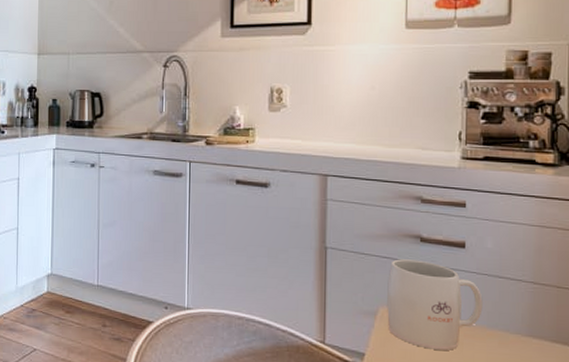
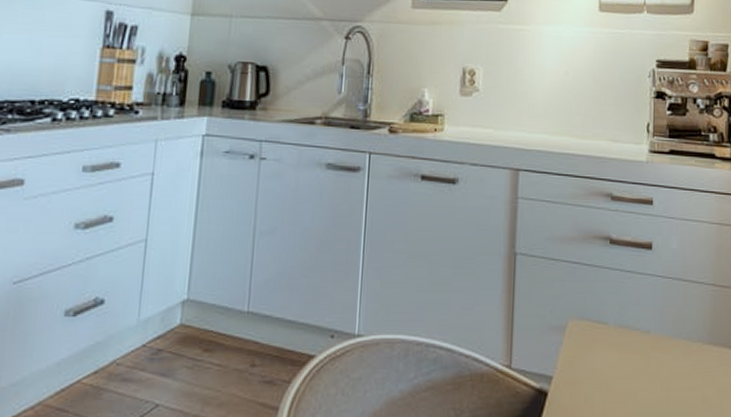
mug: present [387,259,483,350] -> none [576,264,668,366]

